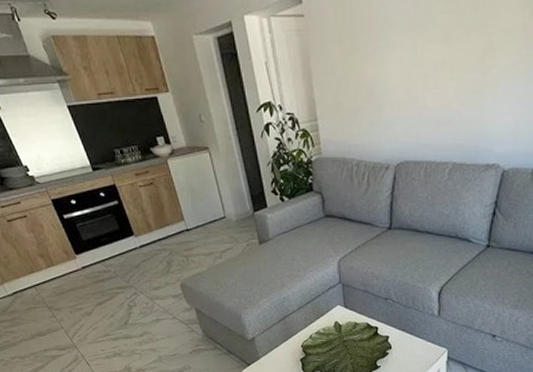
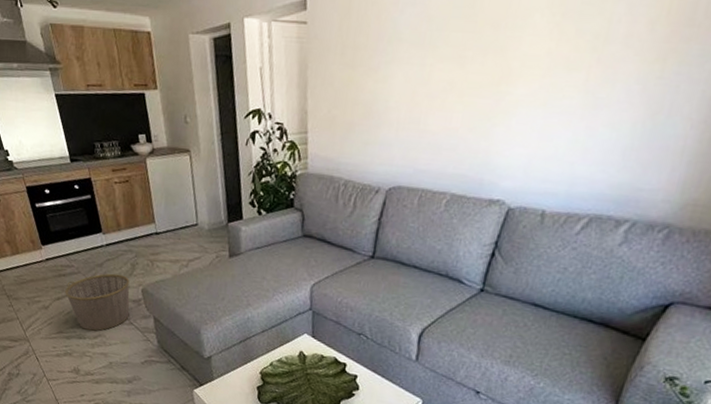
basket: none [105,273,172,329] -> present [65,273,130,332]

